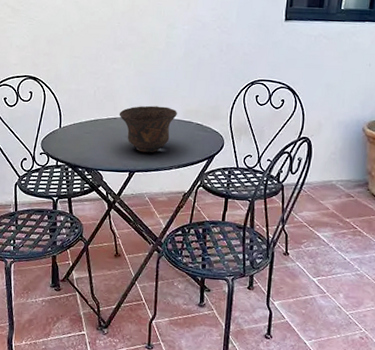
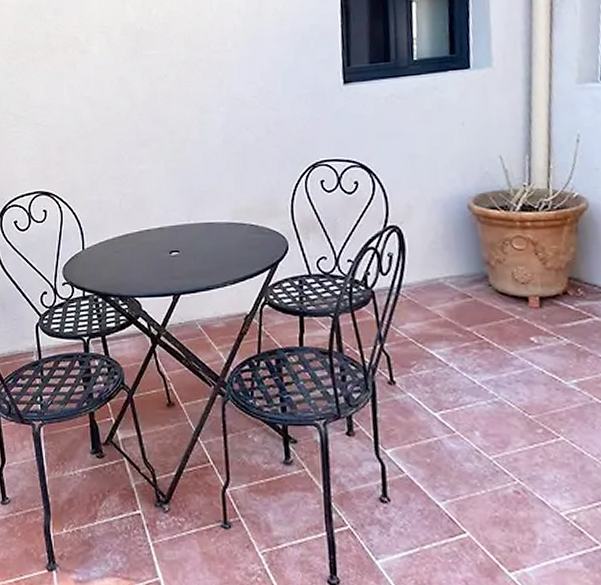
bowl: present [119,105,177,153] -> none [152,208,224,269]

